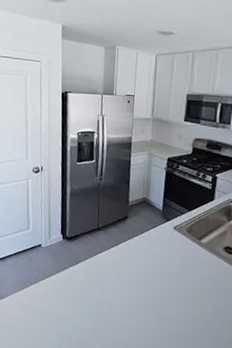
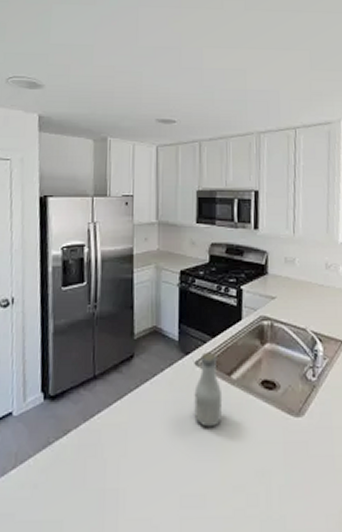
bottle: none [170,221,193,274] -> present [194,352,223,428]

